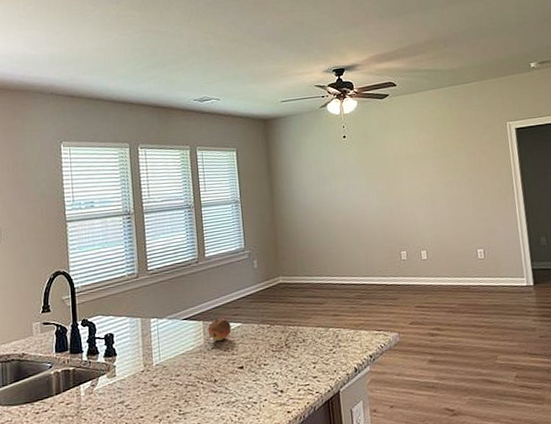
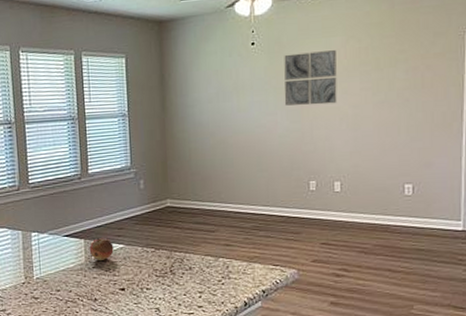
wall art: none [370,141,417,188] -> present [284,50,337,106]

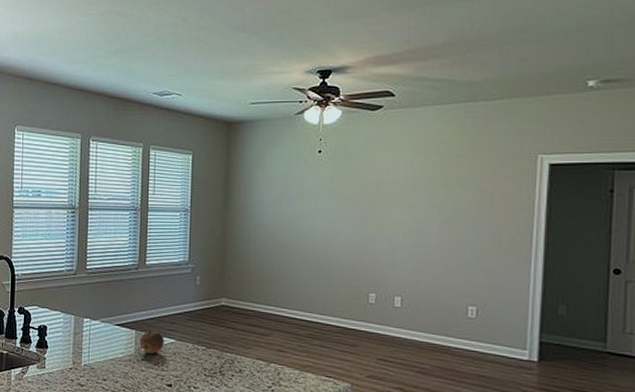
wall art: present [284,50,337,106] -> none [348,165,403,218]

